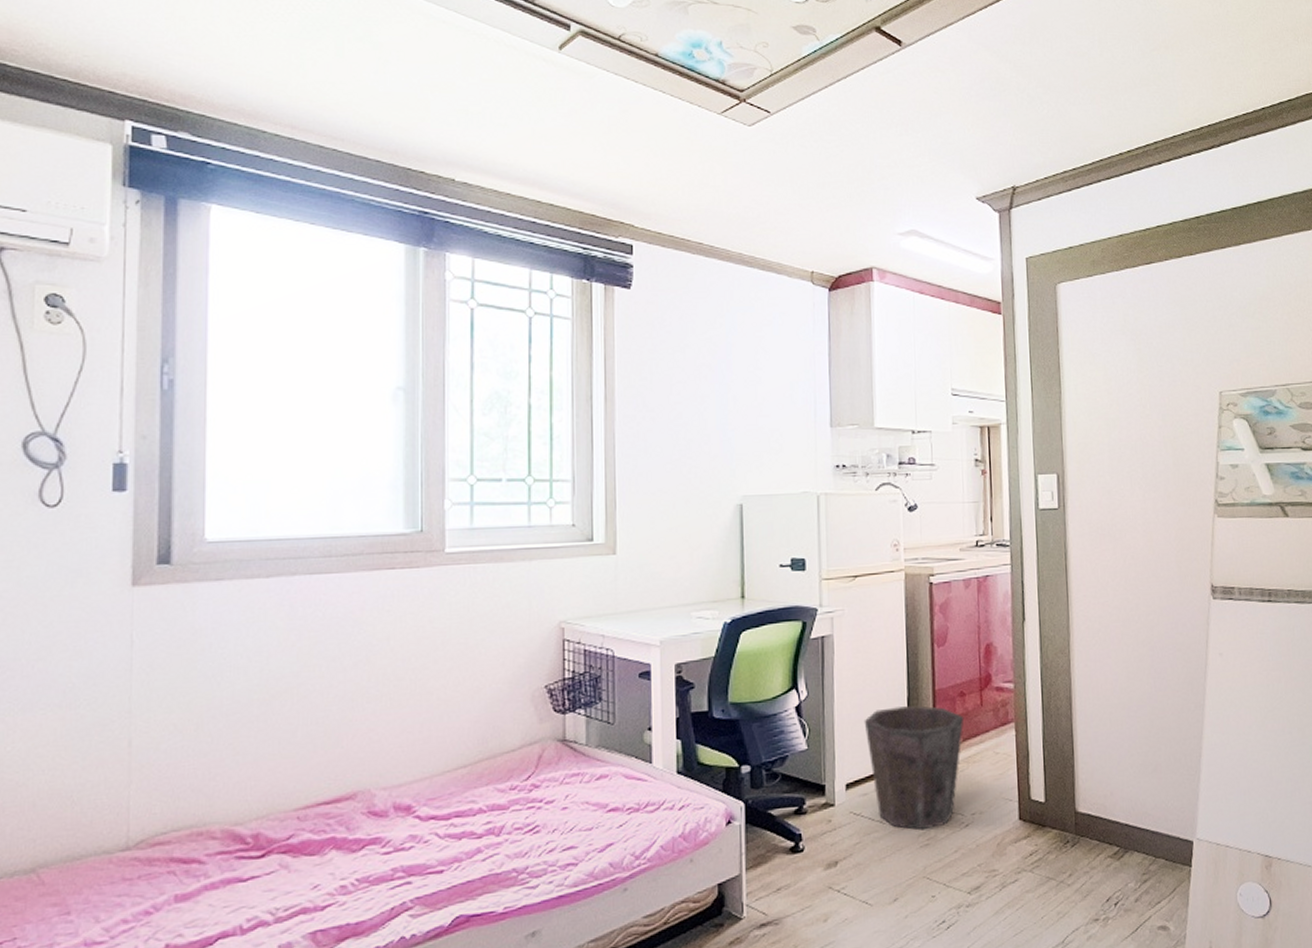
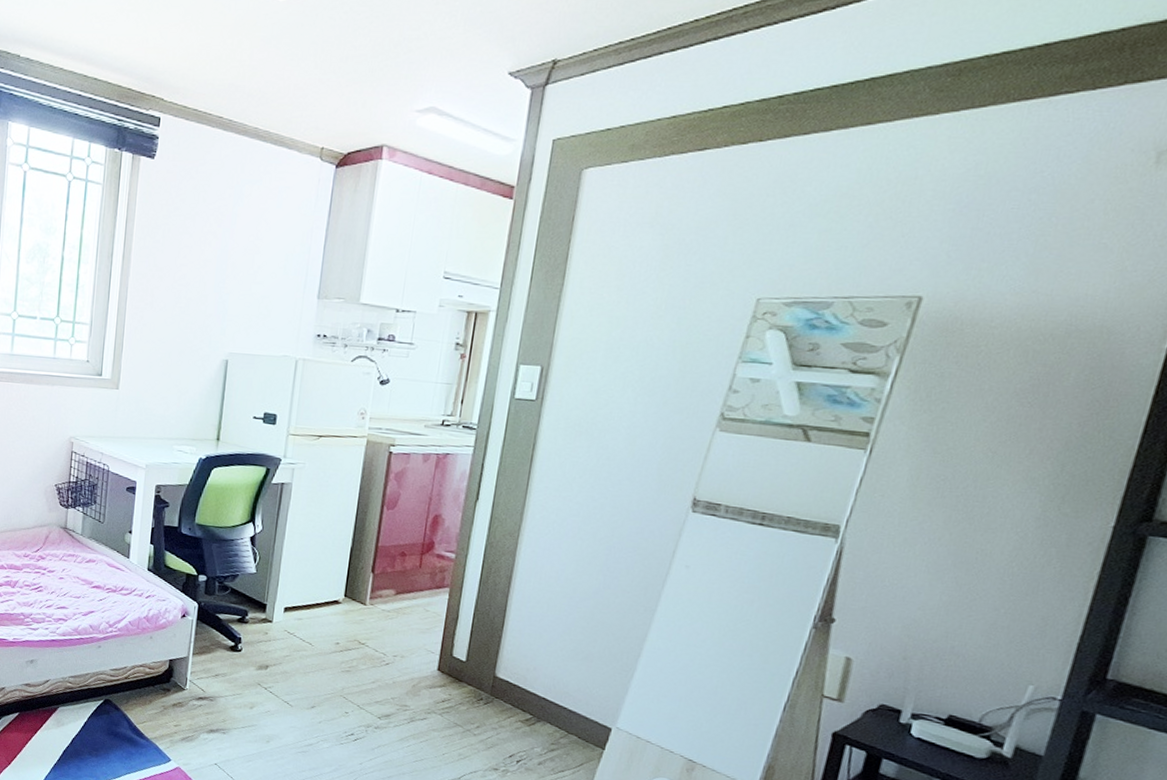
waste bin: present [864,705,964,831] -> none [308,553,402,659]

